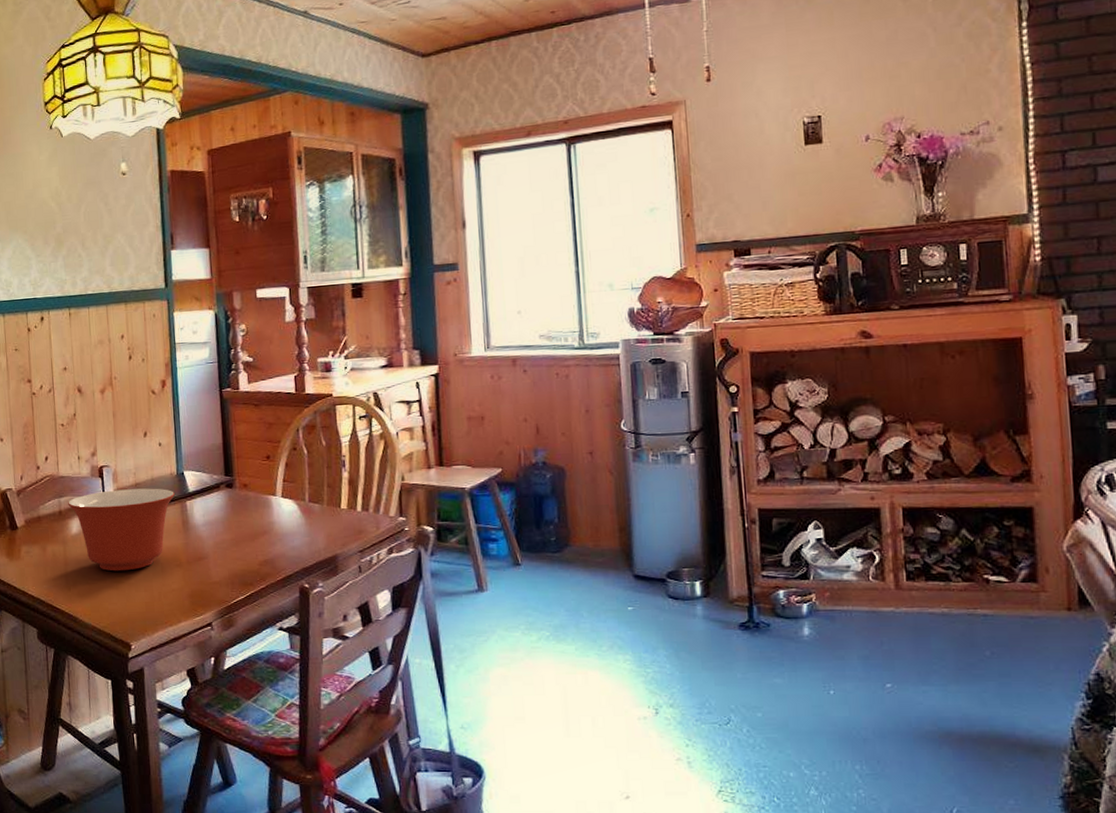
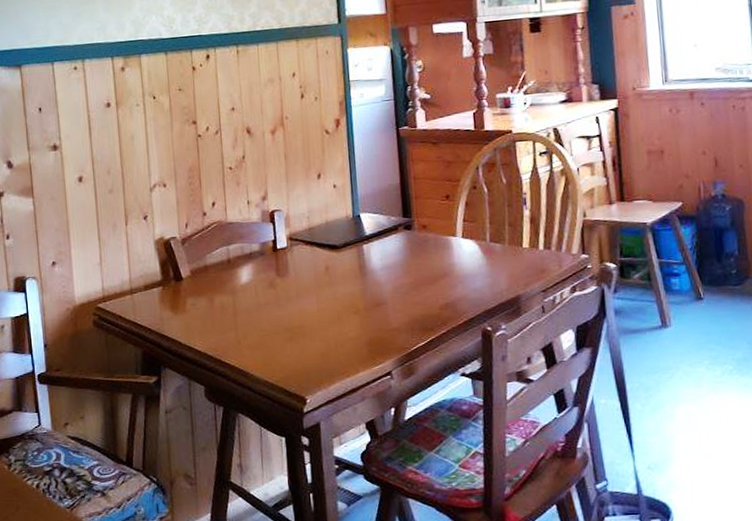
mixing bowl: present [68,488,175,572] -> none [237,232,351,322]

